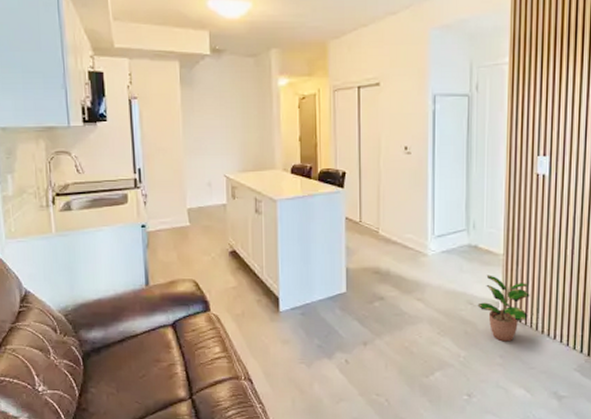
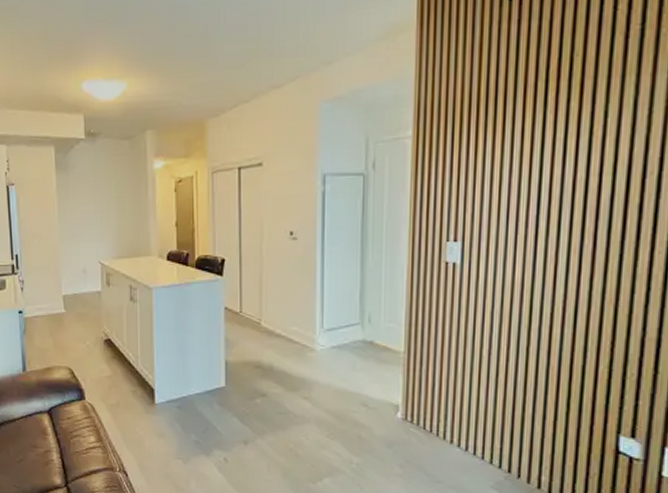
potted plant: present [477,275,530,342] -> none [373,374,436,451]

